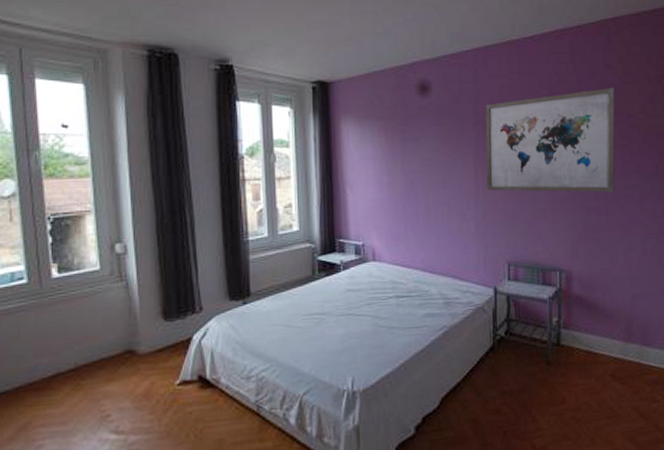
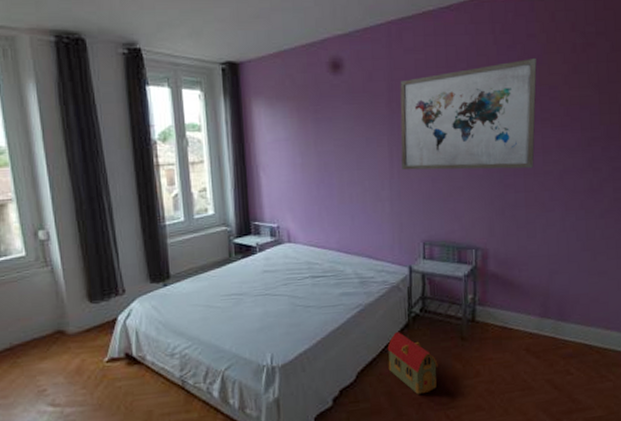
toy house: none [472,355,523,423] -> present [387,332,438,395]

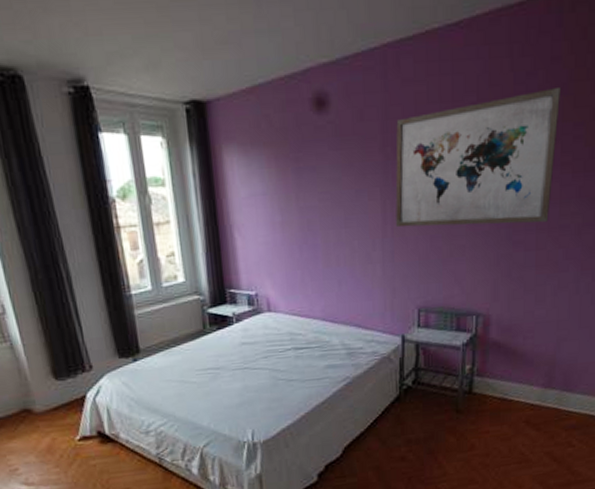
toy house: present [387,332,438,395] -> none [376,405,430,469]

